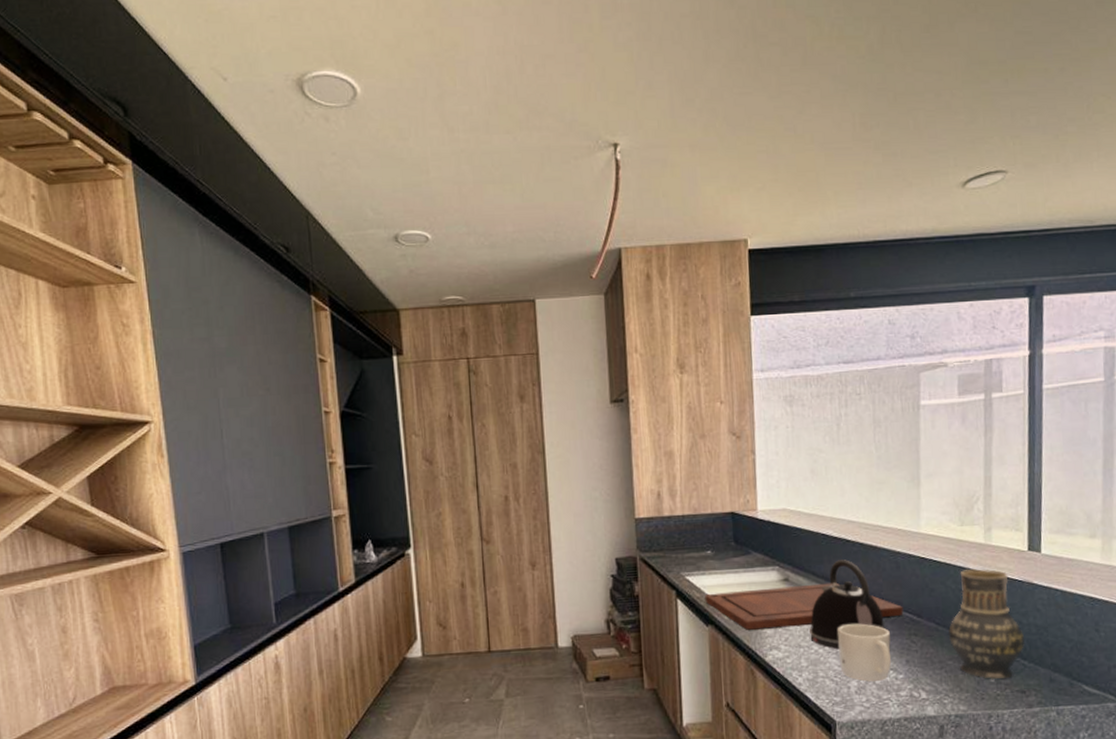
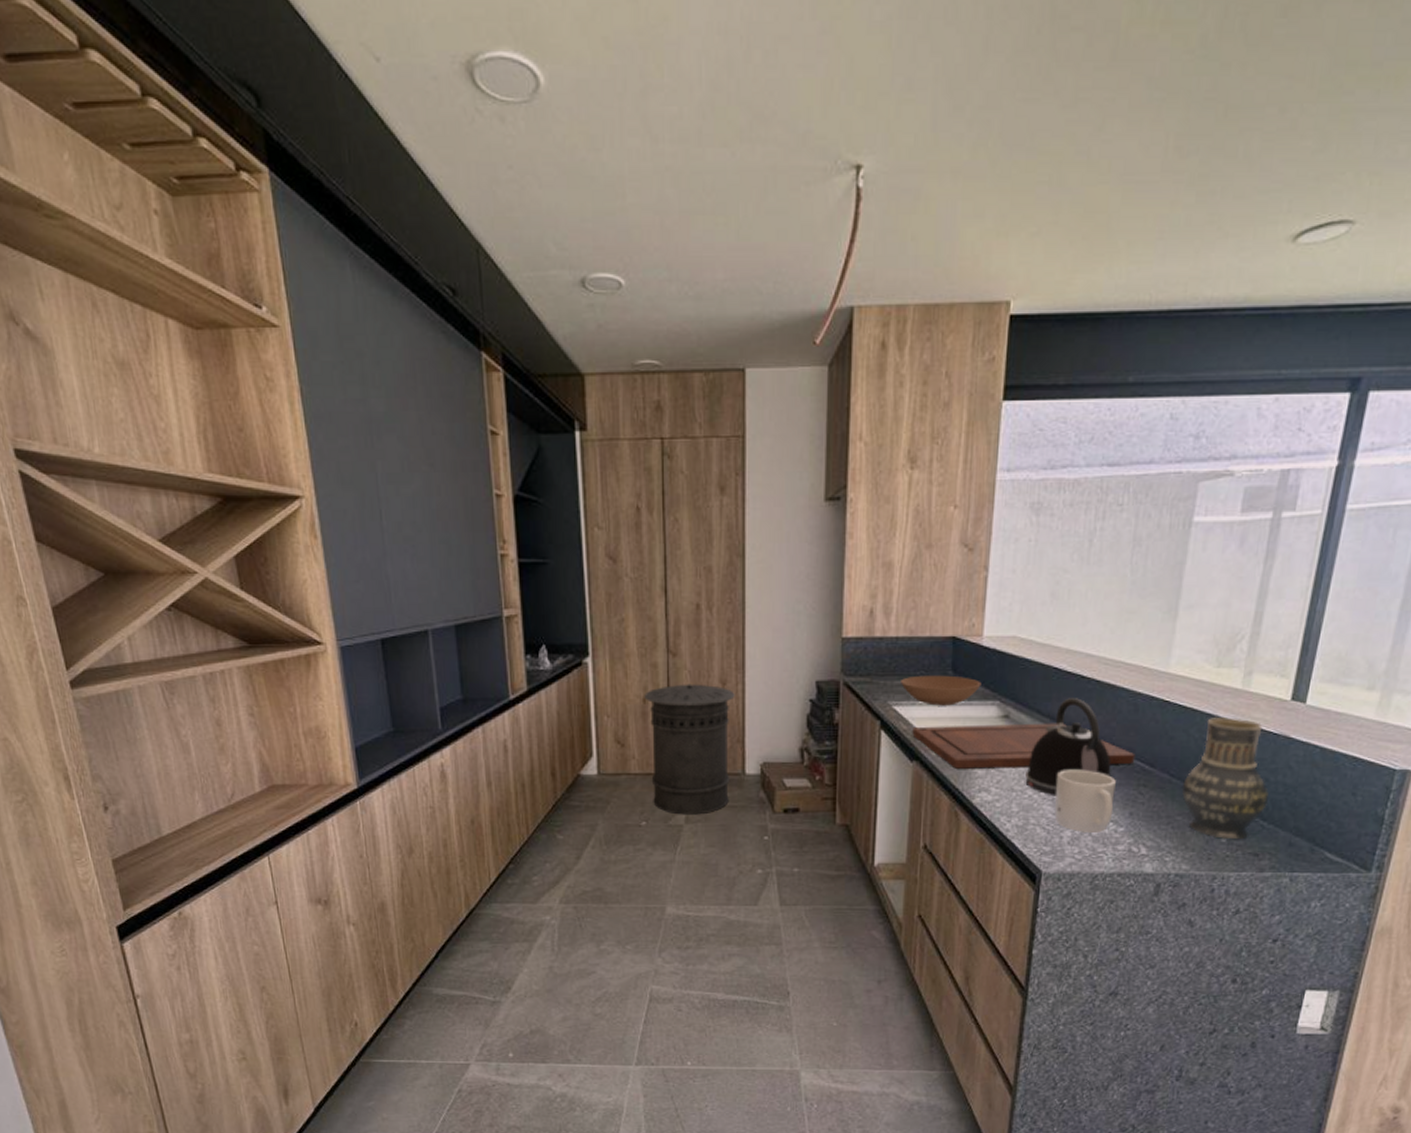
trash can: none [462,567,545,690] -> present [644,684,735,815]
bowl: none [690,546,761,574] -> present [901,675,982,706]

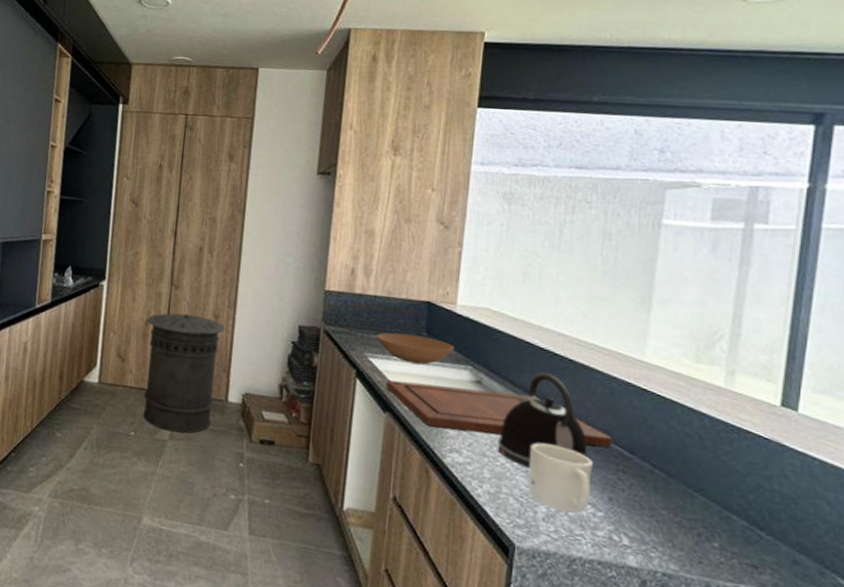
vase: present [1182,716,1269,840] -> none [666,411,765,547]

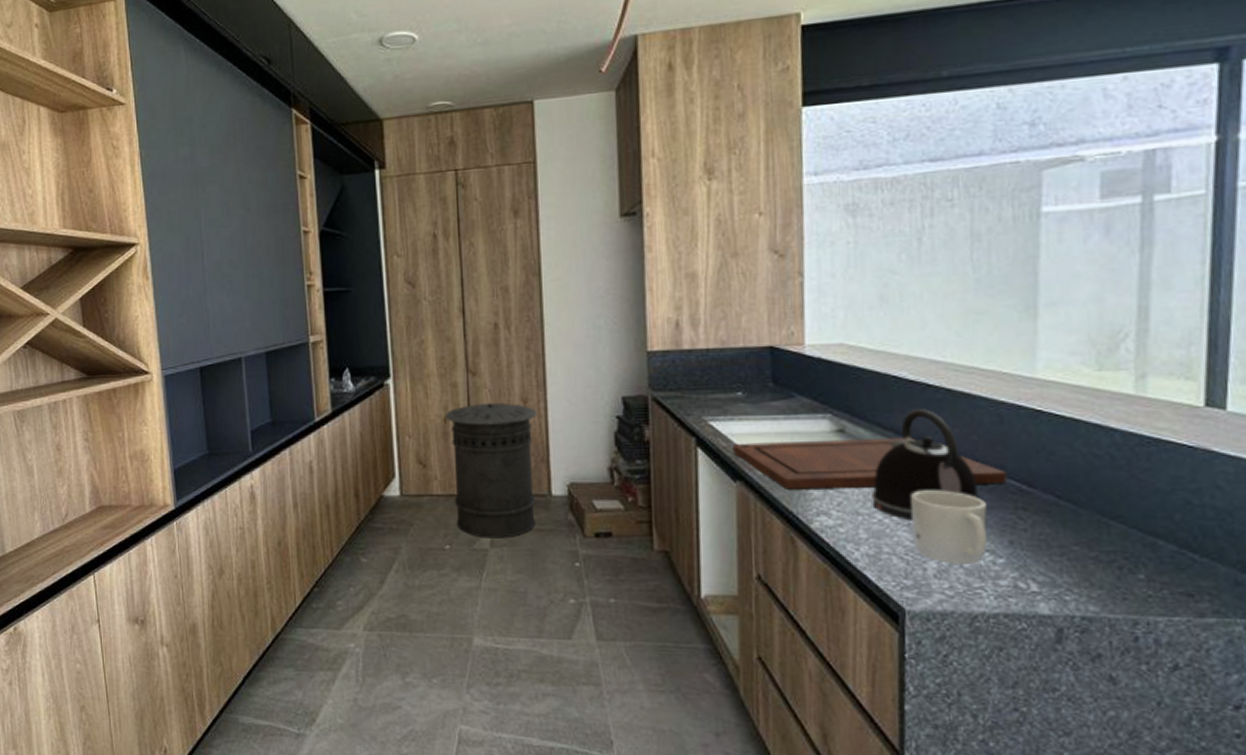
bowl: present [377,332,455,365] -> none [715,387,808,421]

